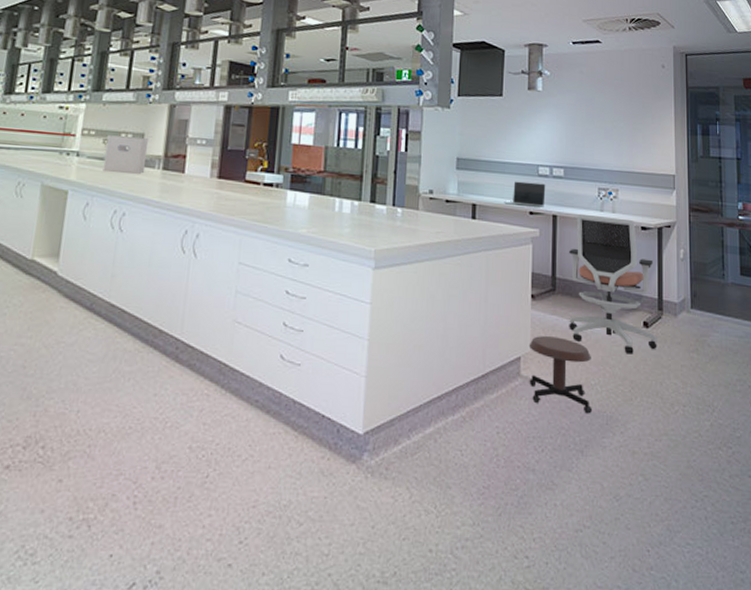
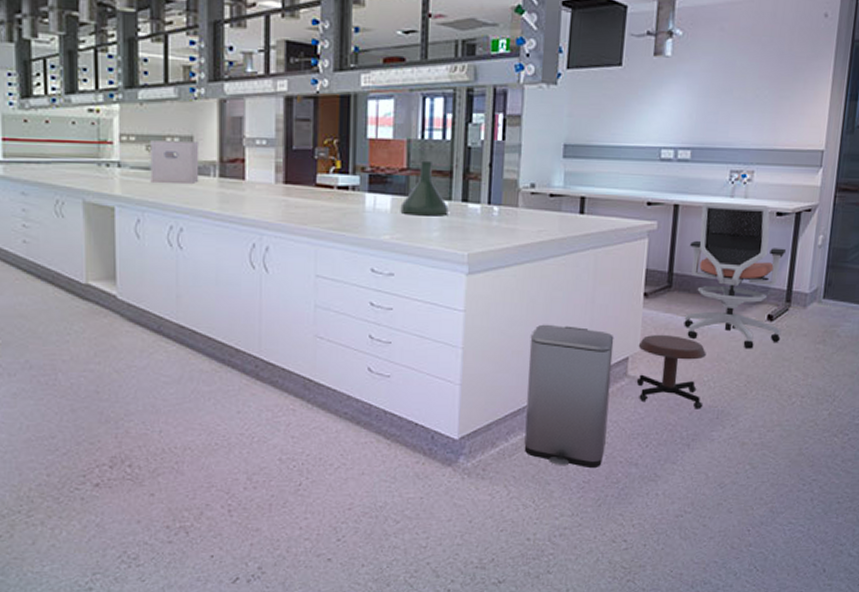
flask: none [316,164,359,215] -> present [400,160,449,216]
pedal bin: none [425,321,507,472] -> present [524,325,614,467]
laptop: present [504,181,546,207] -> none [618,167,668,196]

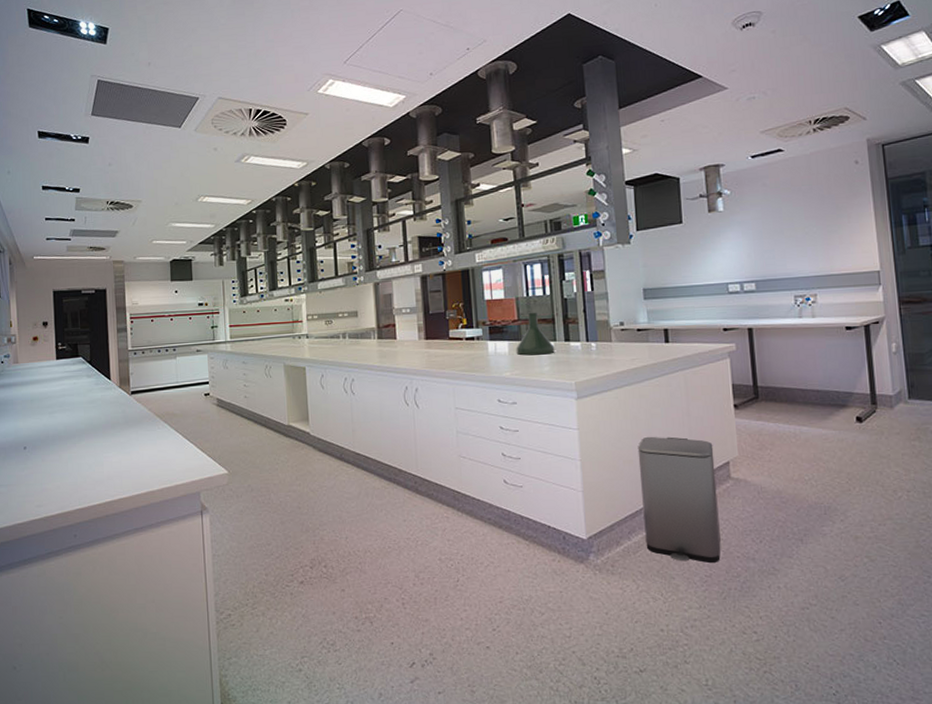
storage box: present [150,140,199,185] -> none [328,315,364,348]
stool: present [636,335,706,409] -> none [736,440,809,506]
office chair: present [684,202,787,349] -> none [769,321,874,449]

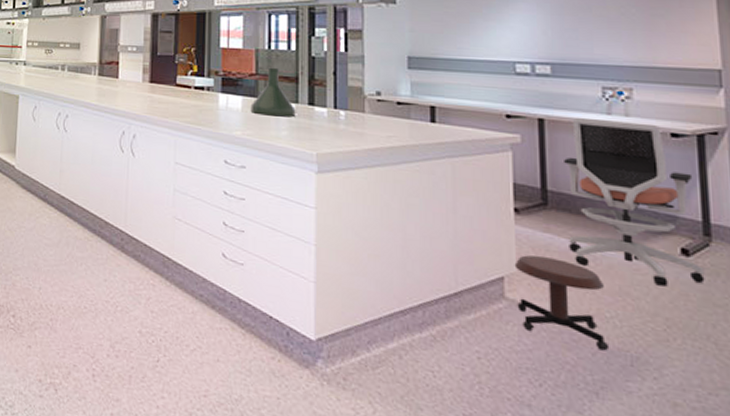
pedal bin: present [637,437,721,563] -> none [387,231,487,401]
stool: none [736,440,809,506] -> present [514,255,610,351]
office chair: none [769,321,874,449] -> present [564,118,705,287]

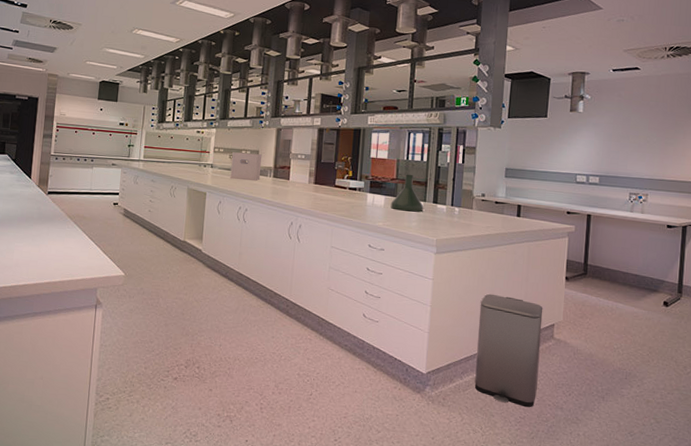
storage box: none [46,46,84,81] -> present [230,152,262,182]
pedal bin: none [387,231,487,401] -> present [474,294,543,407]
stool: present [514,255,610,351] -> none [560,309,615,370]
office chair: present [564,118,705,287] -> none [597,214,677,327]

